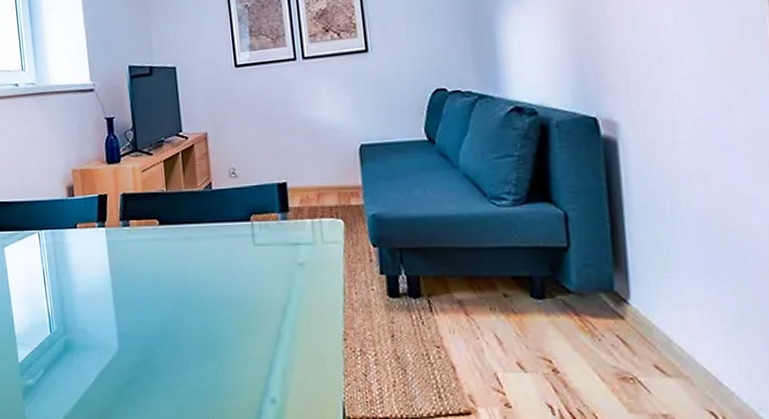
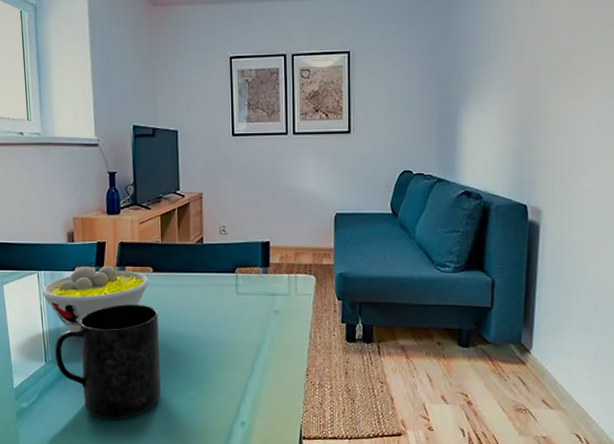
bowl: none [44,220,156,296] -> present [42,265,149,332]
mug: none [59,262,177,398] -> present [54,304,161,420]

